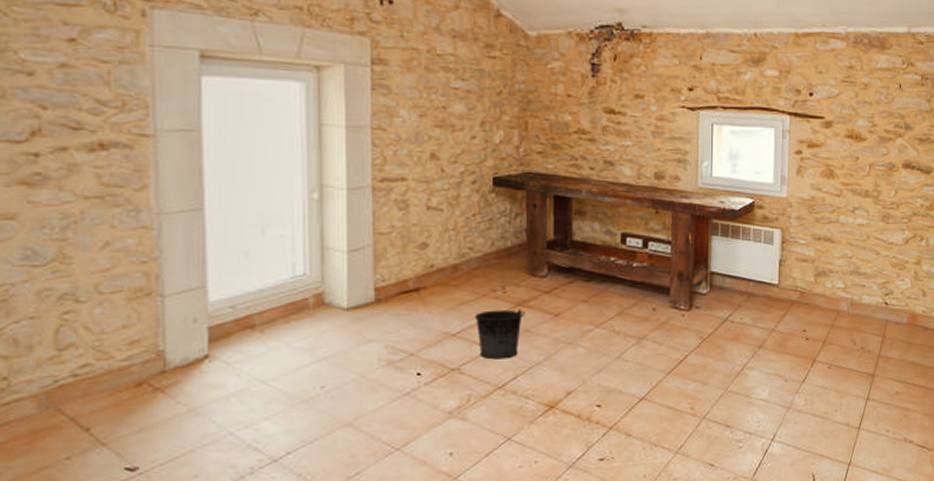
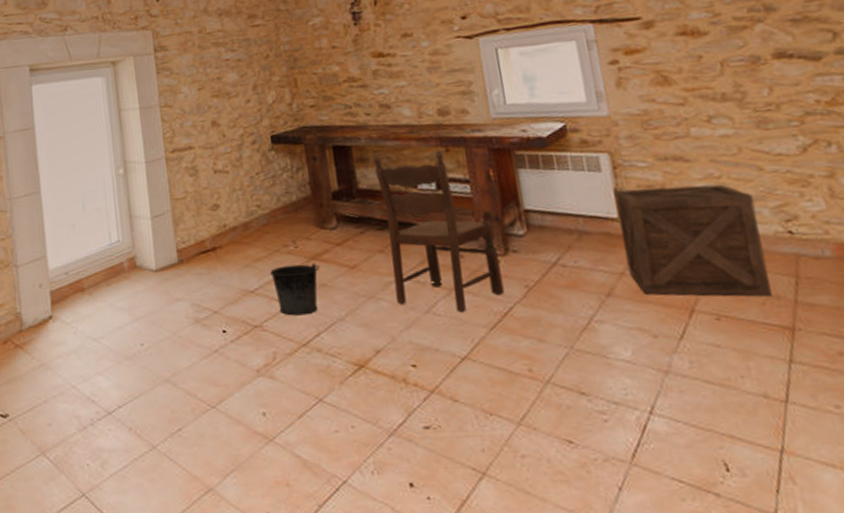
wooden chair: none [590,210,684,359] -> present [372,149,505,313]
wooden crate: none [777,261,869,351] -> present [613,184,772,297]

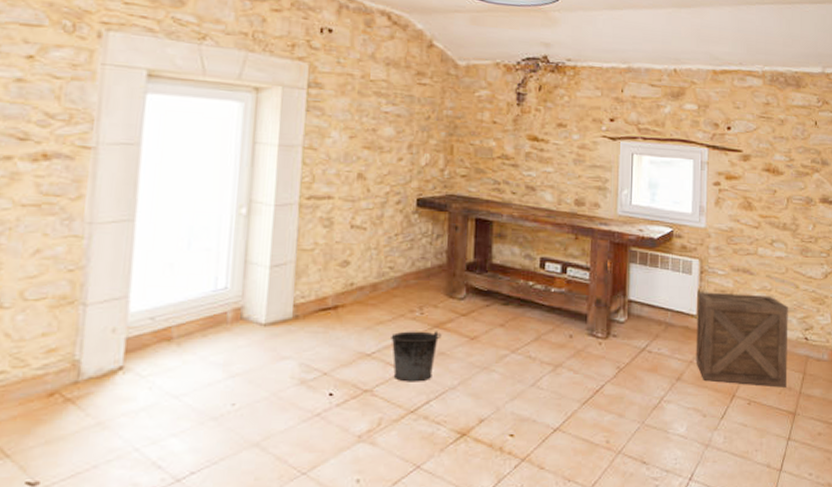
wooden chair: present [372,149,505,313] -> none [508,234,601,388]

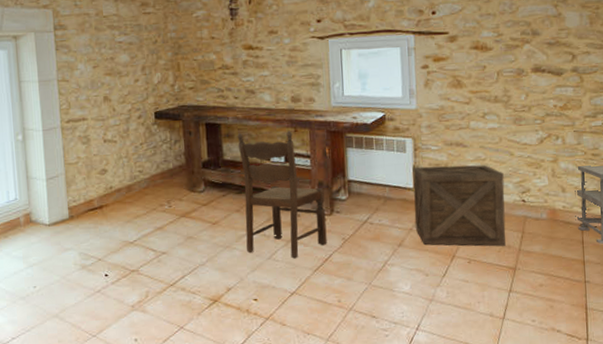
bucket: present [391,331,442,382] -> none [147,220,188,262]
wooden chair: none [508,234,601,388] -> present [237,130,327,259]

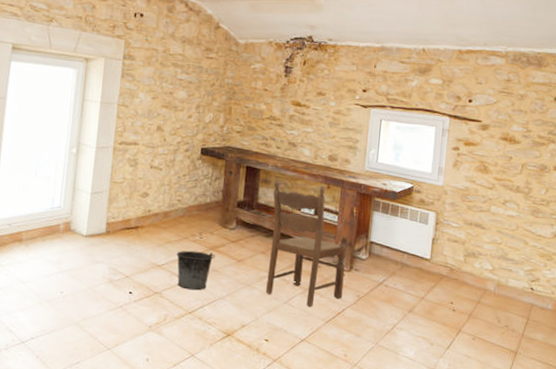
bucket: none [147,220,188,262] -> present [176,250,216,291]
wooden crate: present [412,165,506,247] -> none [427,239,516,329]

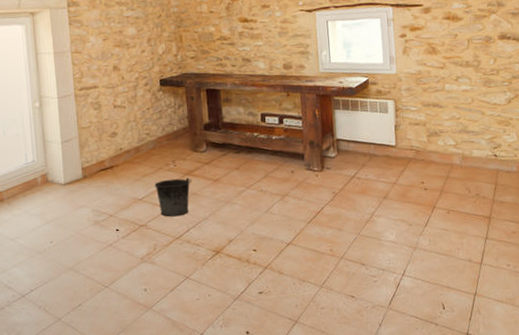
wooden chair: present [266,181,347,308] -> none [235,94,319,212]

